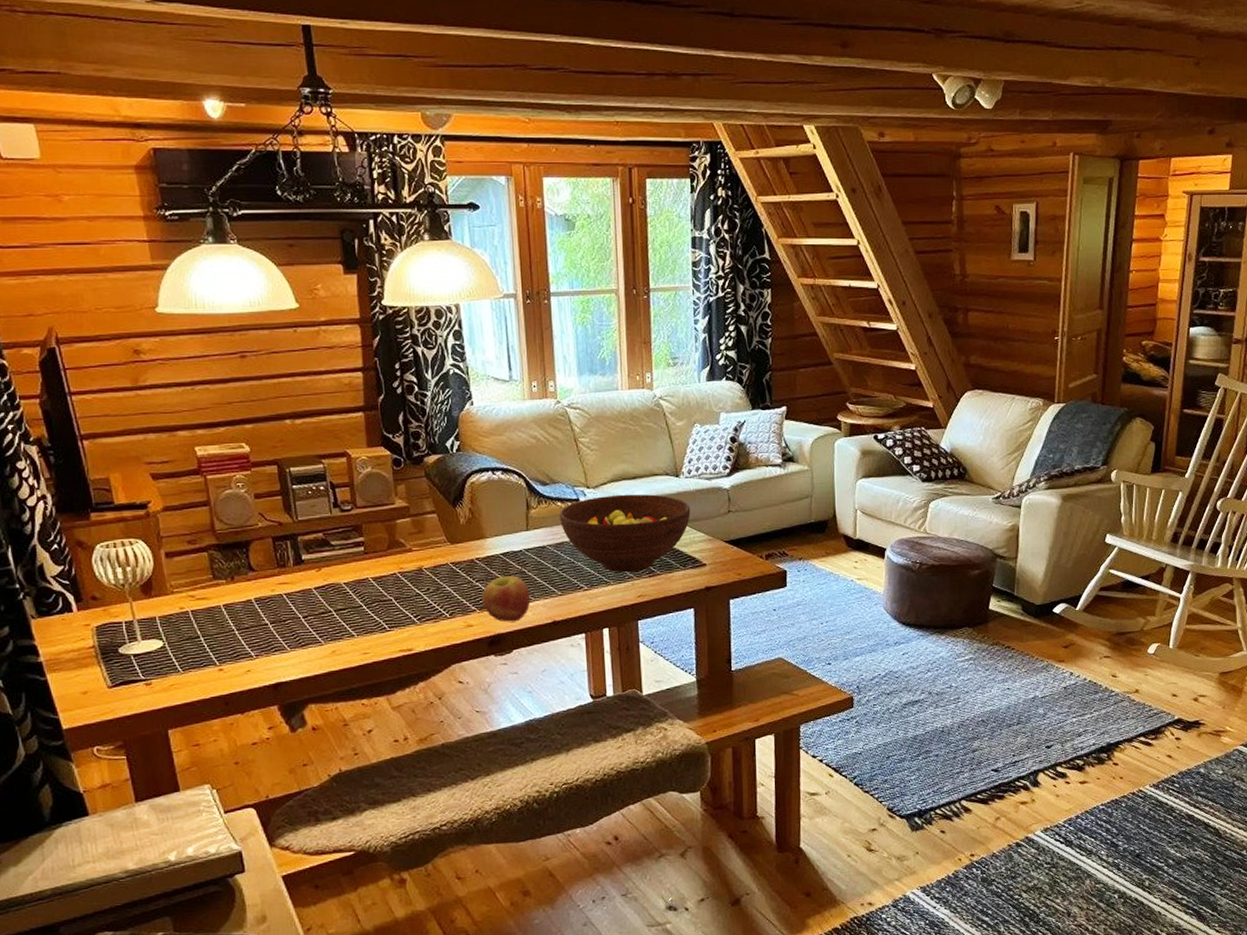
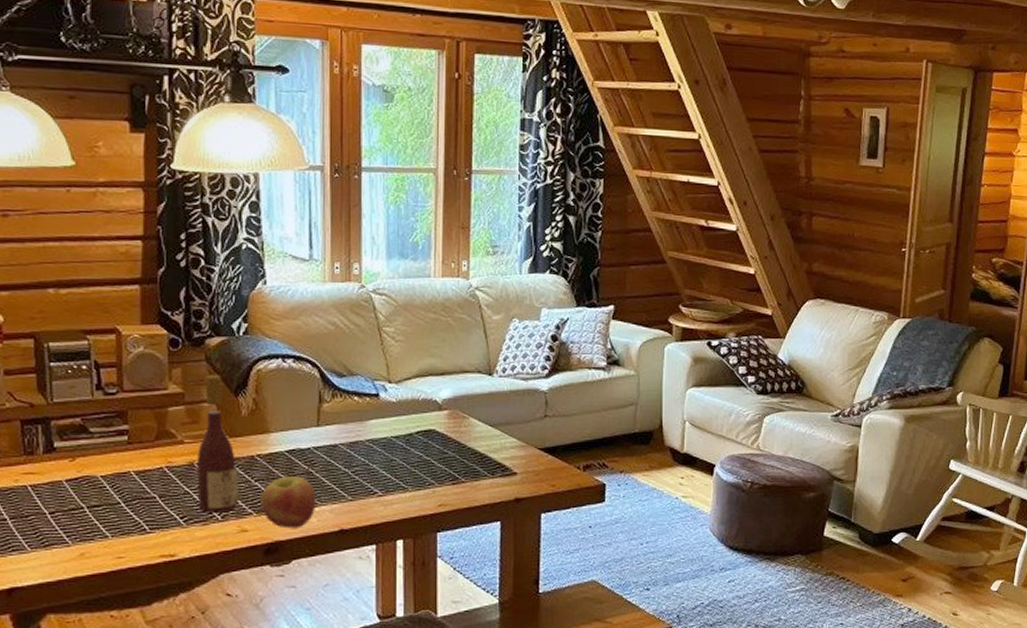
wine bottle: none [424,488,463,612] -> present [197,374,239,513]
fruit bowl: present [560,494,691,573] -> none [356,391,503,479]

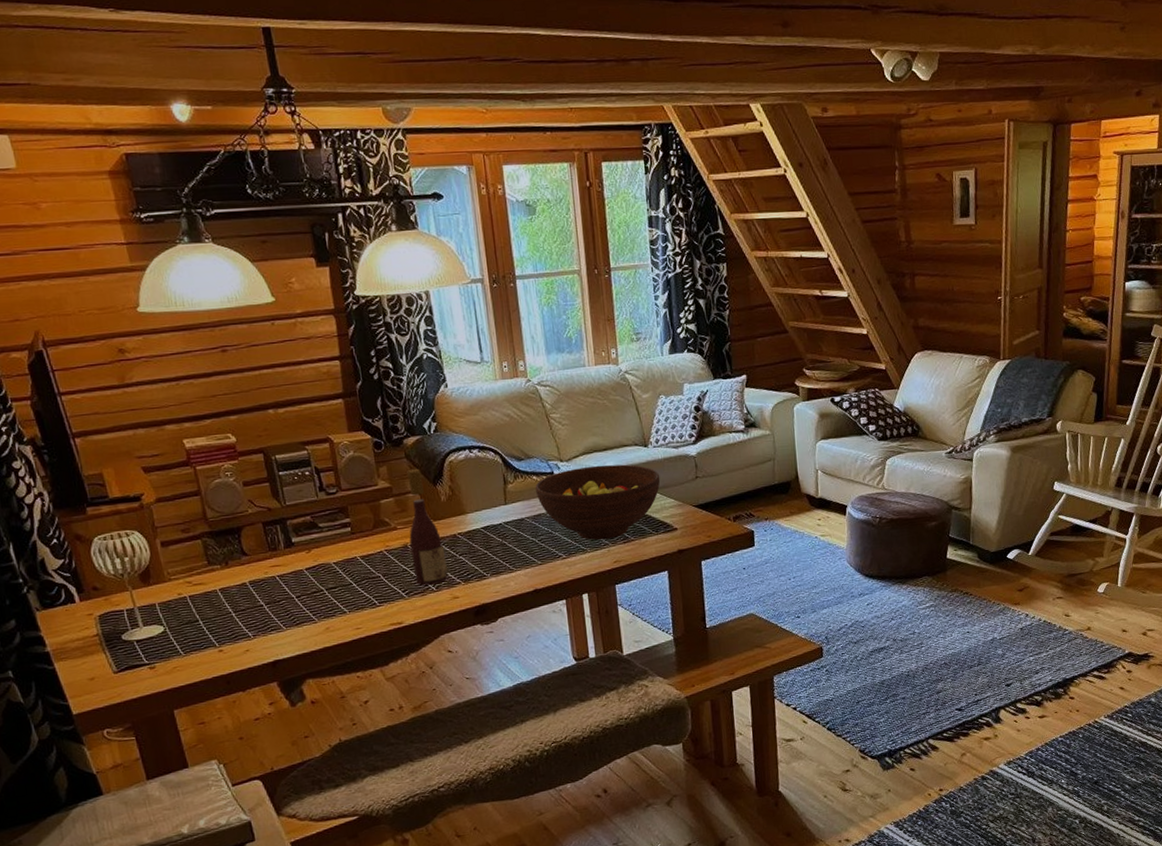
apple: present [260,476,317,529] -> none [465,548,513,593]
fruit bowl: none [356,391,503,479] -> present [535,464,661,541]

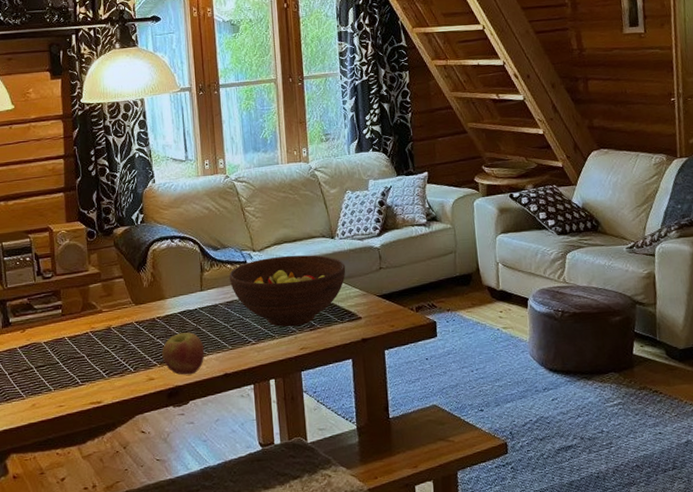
wine bottle: present [407,468,448,586] -> none [113,256,145,367]
apple: none [465,548,513,593] -> present [162,332,205,375]

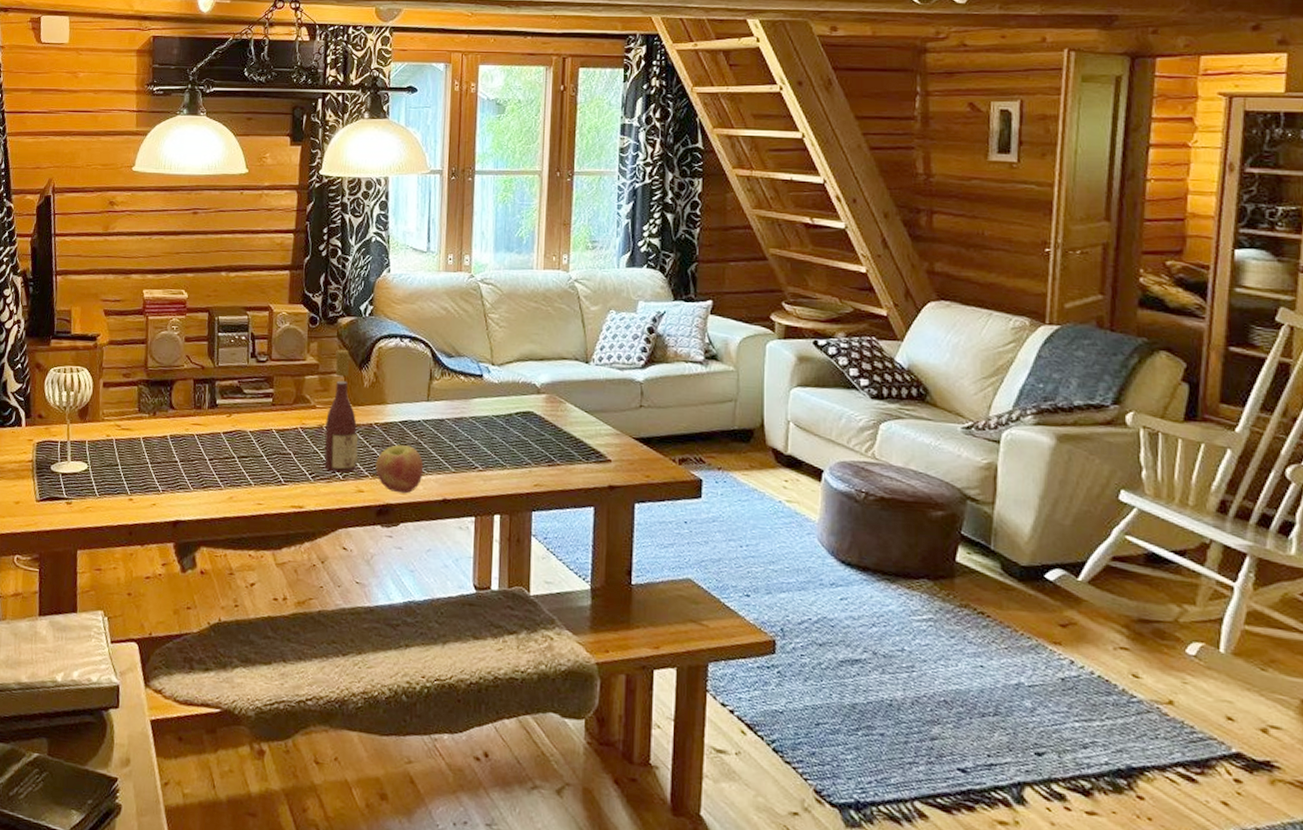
wine bottle: none [113,256,145,367] -> present [324,349,359,473]
fruit bowl: present [229,255,346,327] -> none [461,375,599,459]

